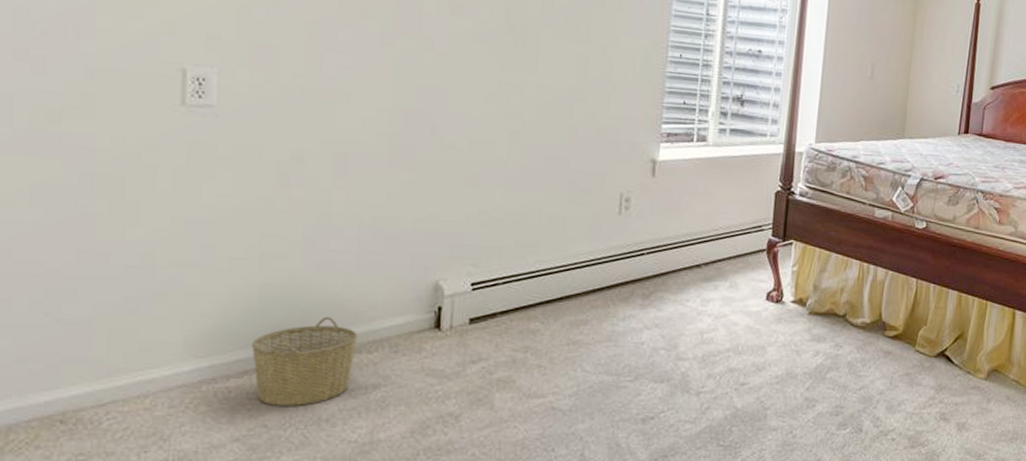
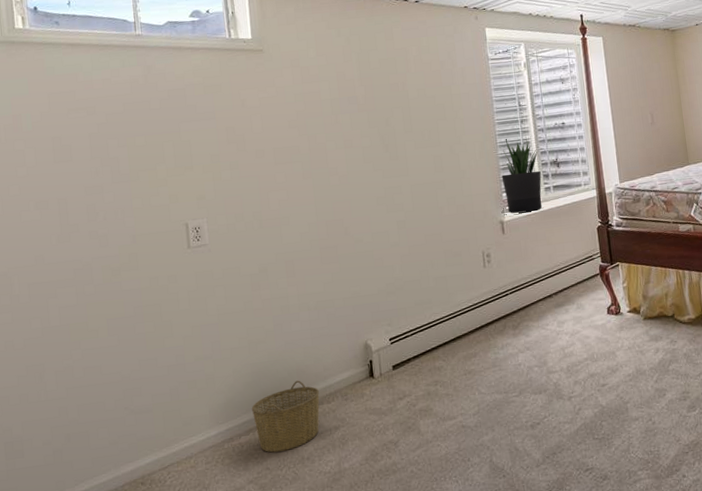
planter: none [664,54,719,157] -> present [501,139,543,214]

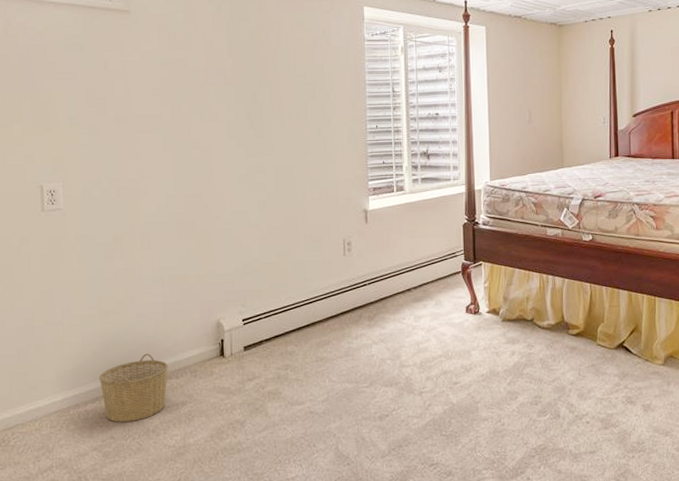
planter: present [501,139,543,214] -> none [369,125,410,204]

